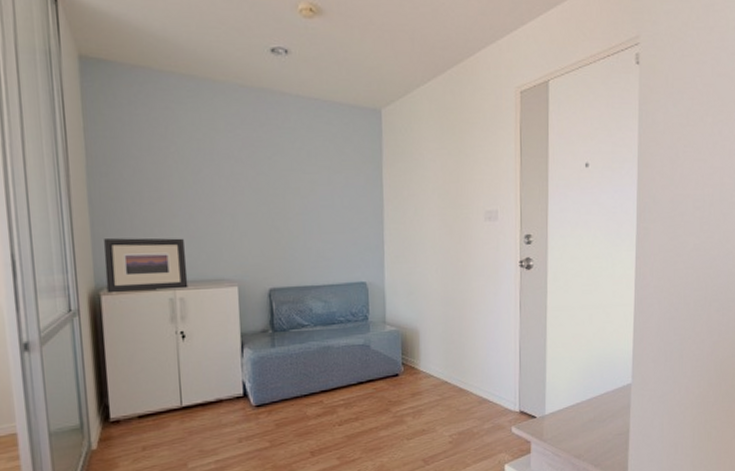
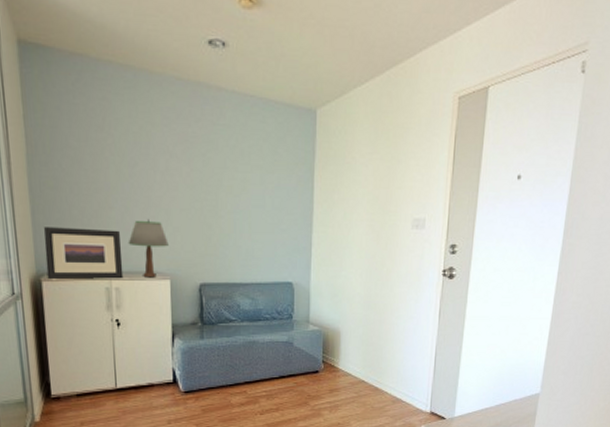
table lamp: none [192,224,236,286] -> present [128,218,169,278]

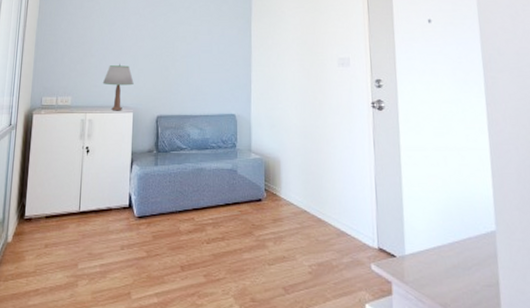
picture frame: present [44,227,124,280] -> none [38,71,97,113]

